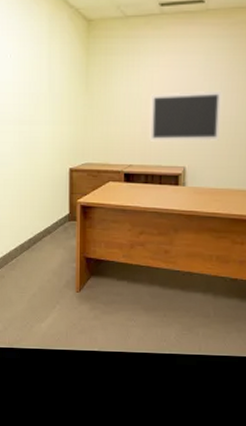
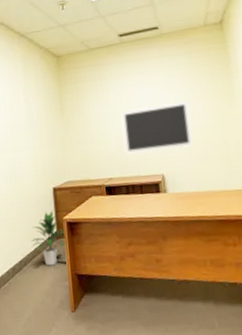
indoor plant: none [42,191,79,247] -> present [31,210,67,266]

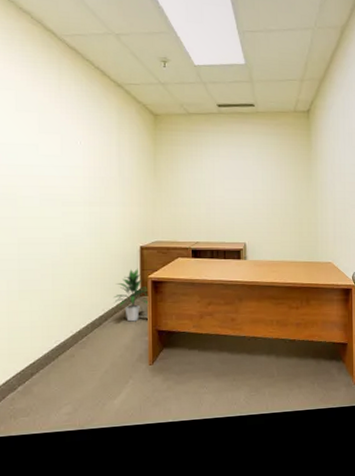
chalkboard: present [121,100,192,154] -> none [213,178,274,221]

